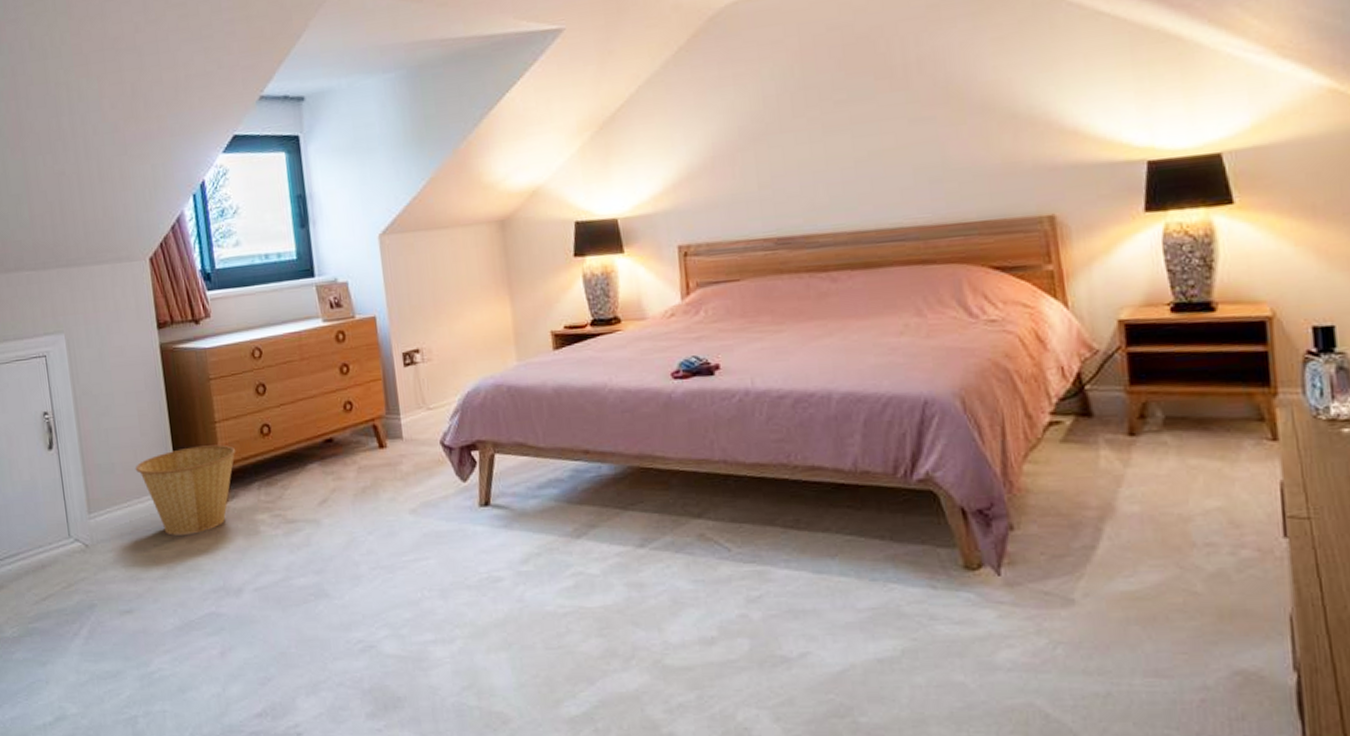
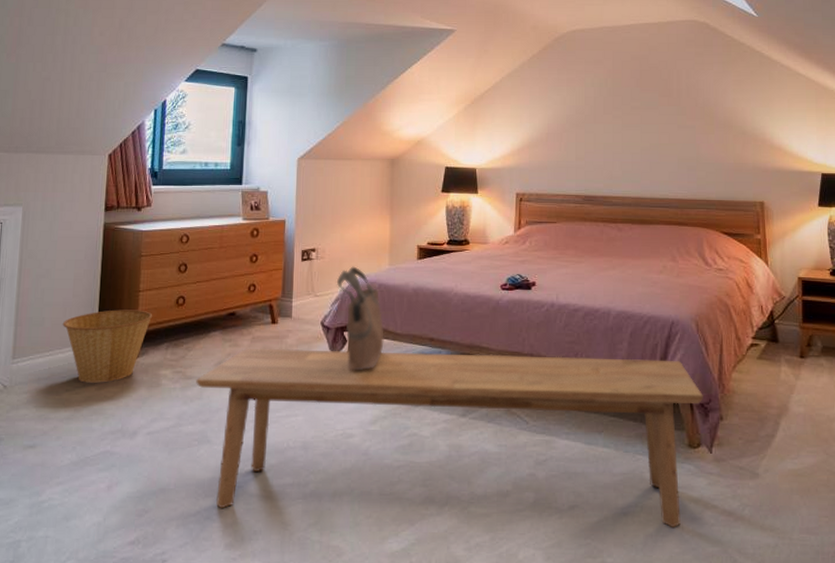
bench: none [300,454,983,677] -> present [196,348,704,529]
tote bag: none [452,366,525,500] -> present [336,266,384,371]

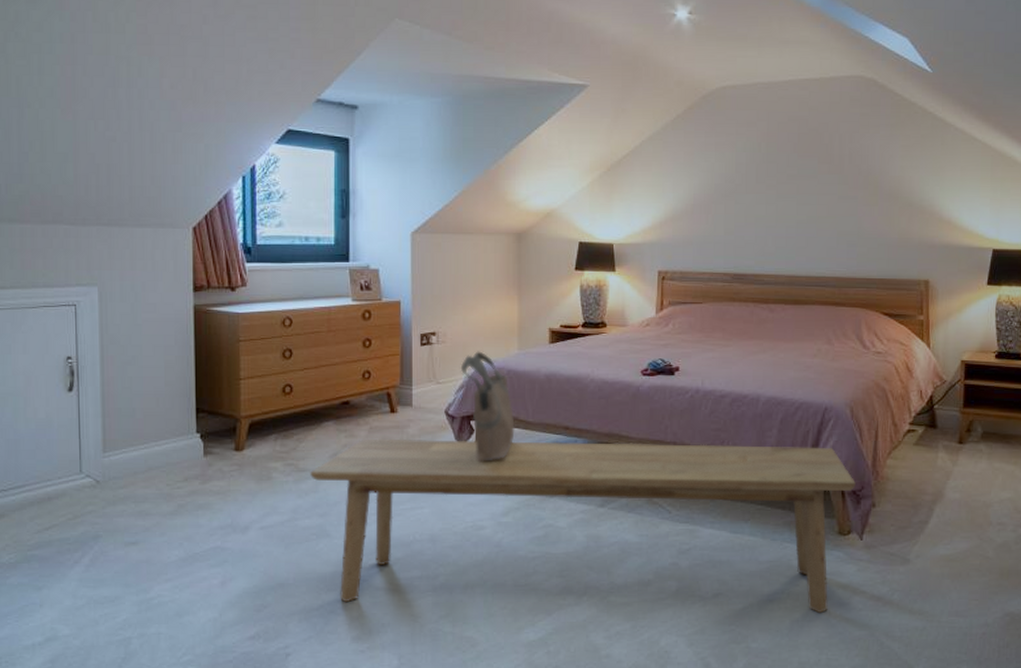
basket: present [62,309,153,383] -> none [156,399,258,477]

